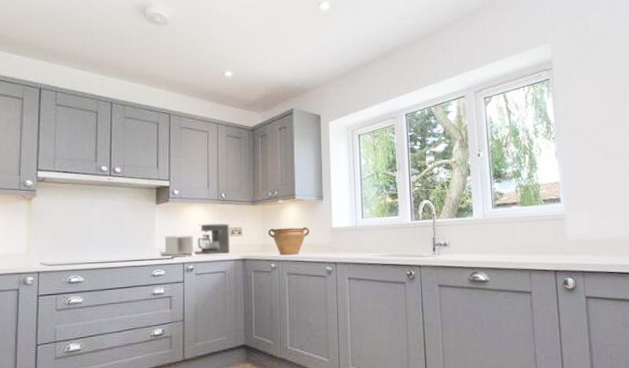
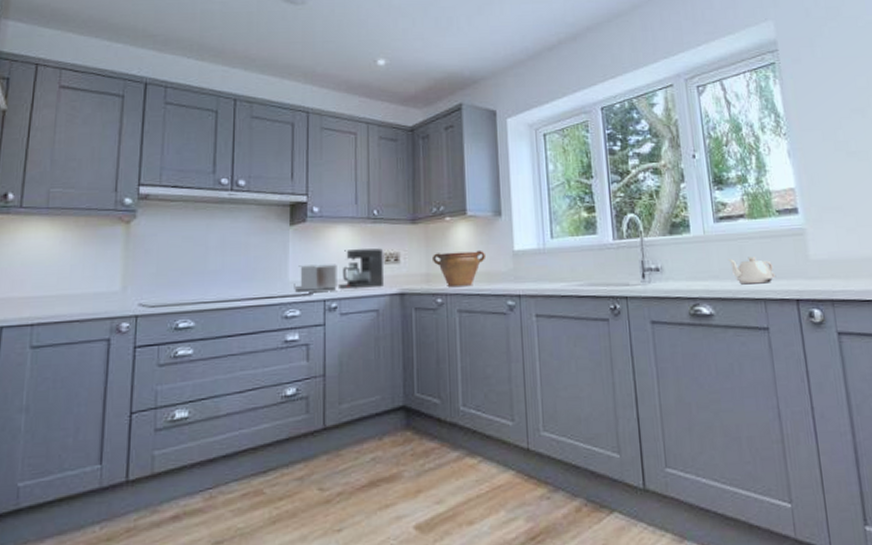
teapot: none [502,236,539,258] -> present [728,257,775,285]

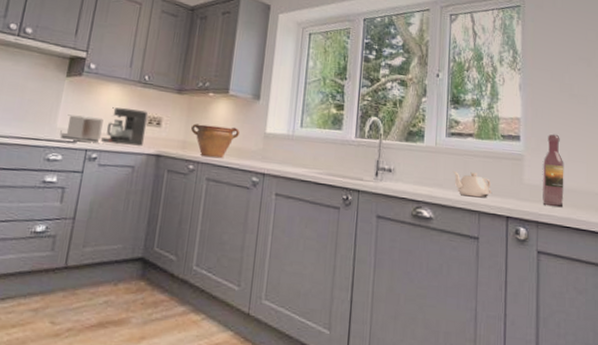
wine bottle: none [828,200,860,281] -> present [542,134,564,208]

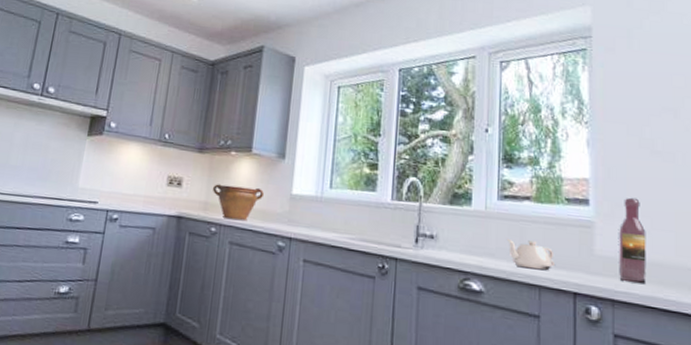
toaster: present [59,114,103,143] -> none [81,174,124,203]
coffee maker: present [100,107,148,147] -> none [121,167,168,208]

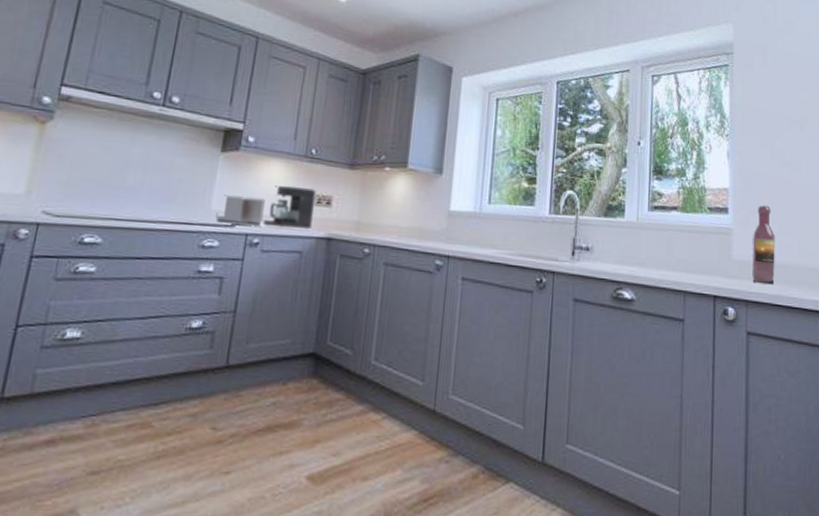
toaster: none [81,174,124,203] -> present [215,195,265,226]
coffee maker: none [121,167,168,208] -> present [262,185,316,230]
ceramic pot: present [213,184,264,222] -> none [366,202,420,241]
teapot: present [507,239,554,271] -> none [656,248,698,277]

